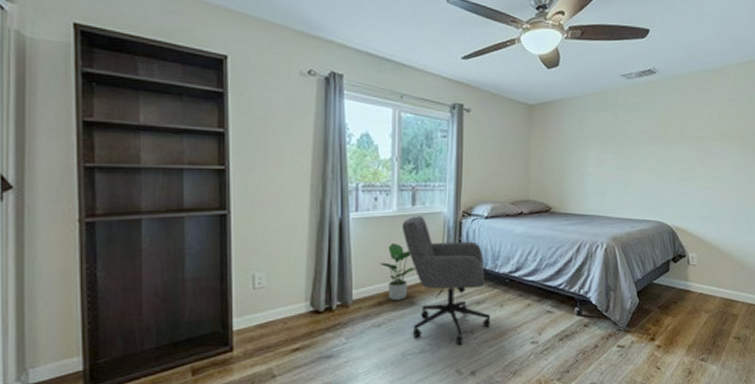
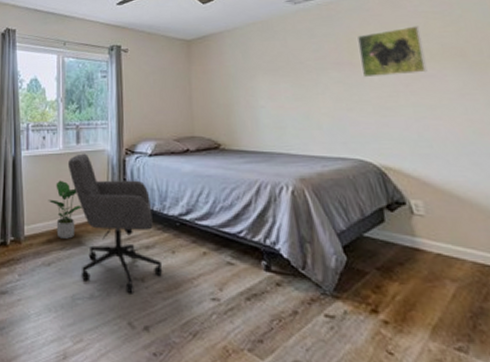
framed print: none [671,109,718,152] -> present [357,25,428,78]

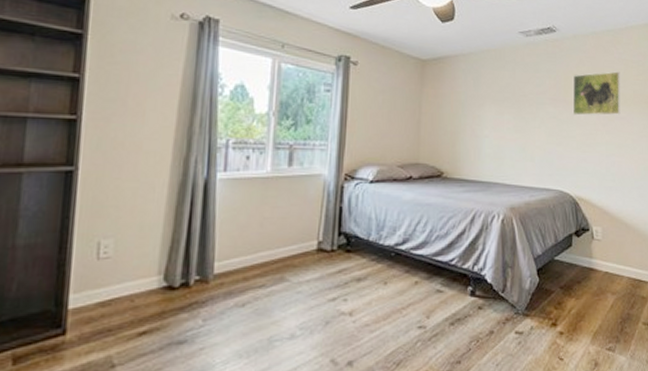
potted plant: present [48,180,82,239] -> none [247,208,289,275]
office chair: present [68,153,163,293] -> none [276,178,373,329]

